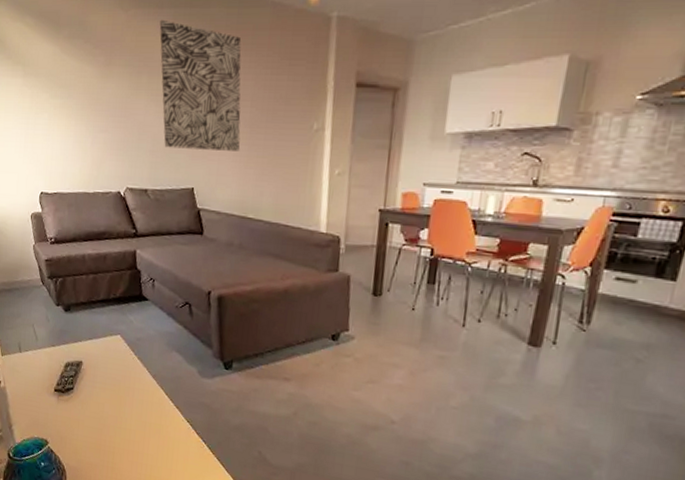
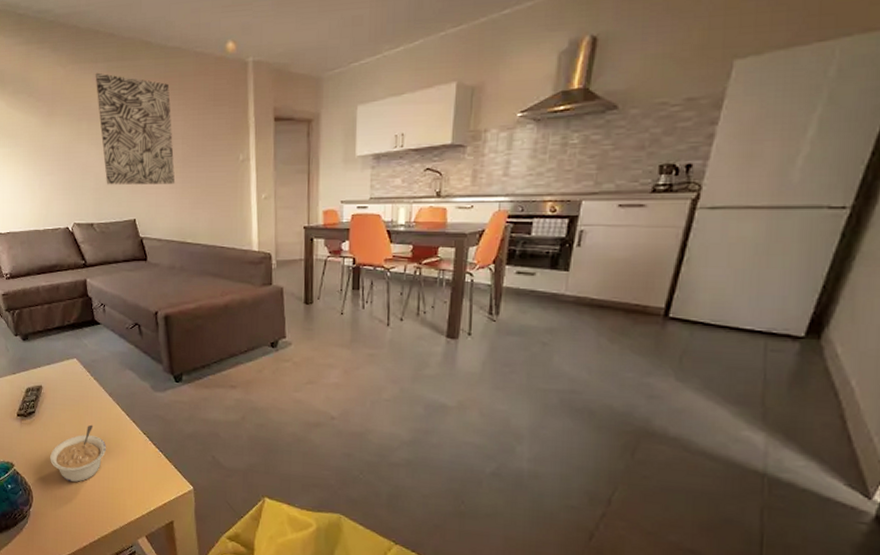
legume: none [86,407,147,466] -> present [50,424,107,482]

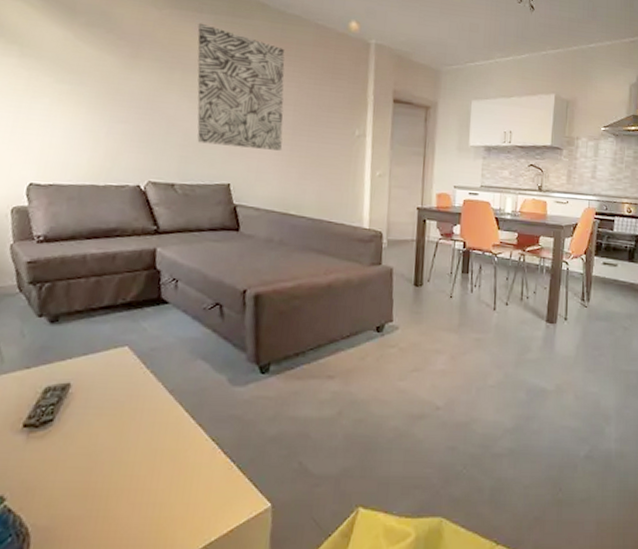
legume: present [50,424,107,482] -> none [66,432,158,514]

